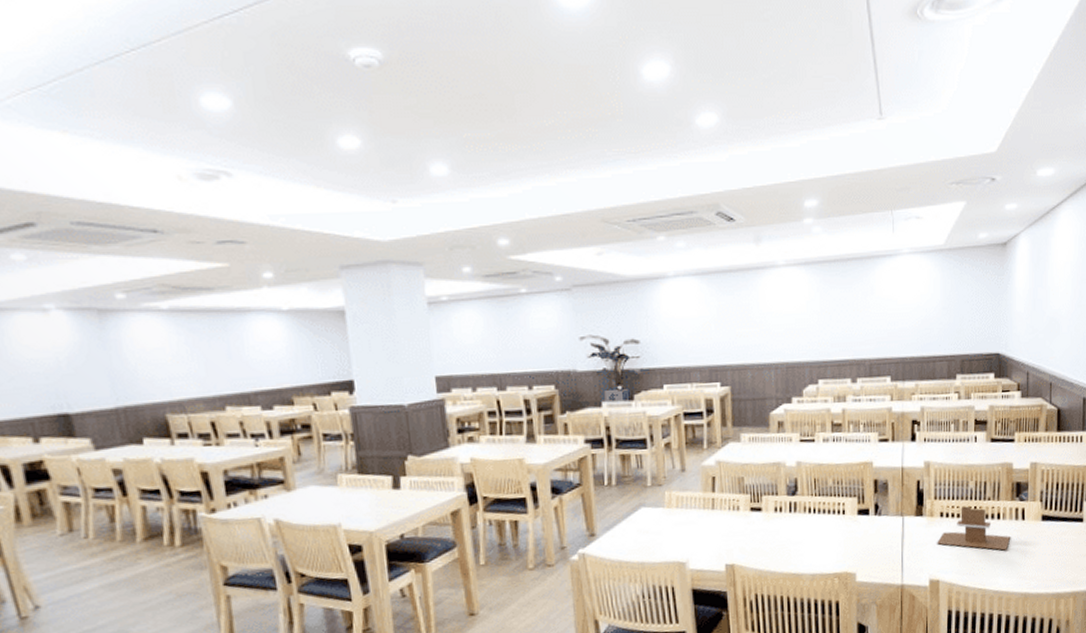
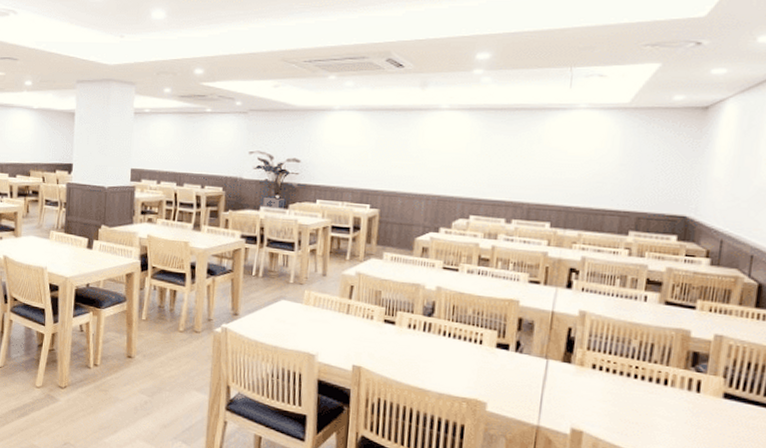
napkin holder: present [937,506,1011,551] -> none [585,363,680,419]

